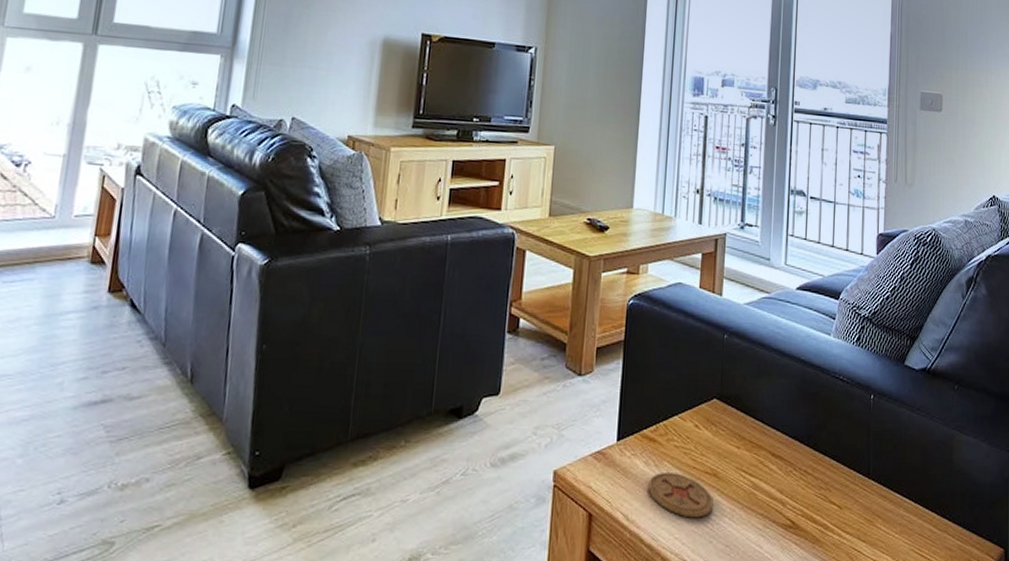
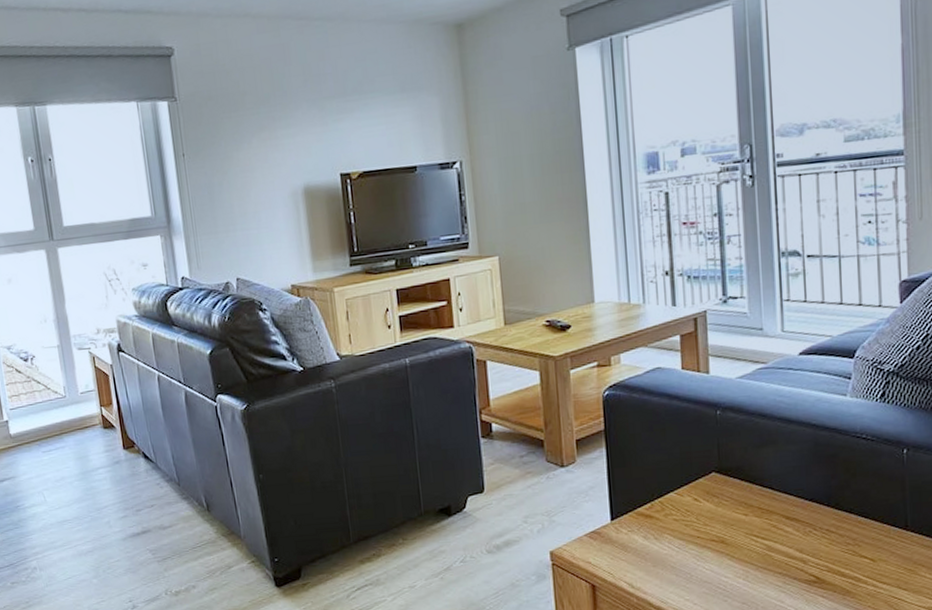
coaster: present [648,471,713,518] -> none [650,543,724,582]

